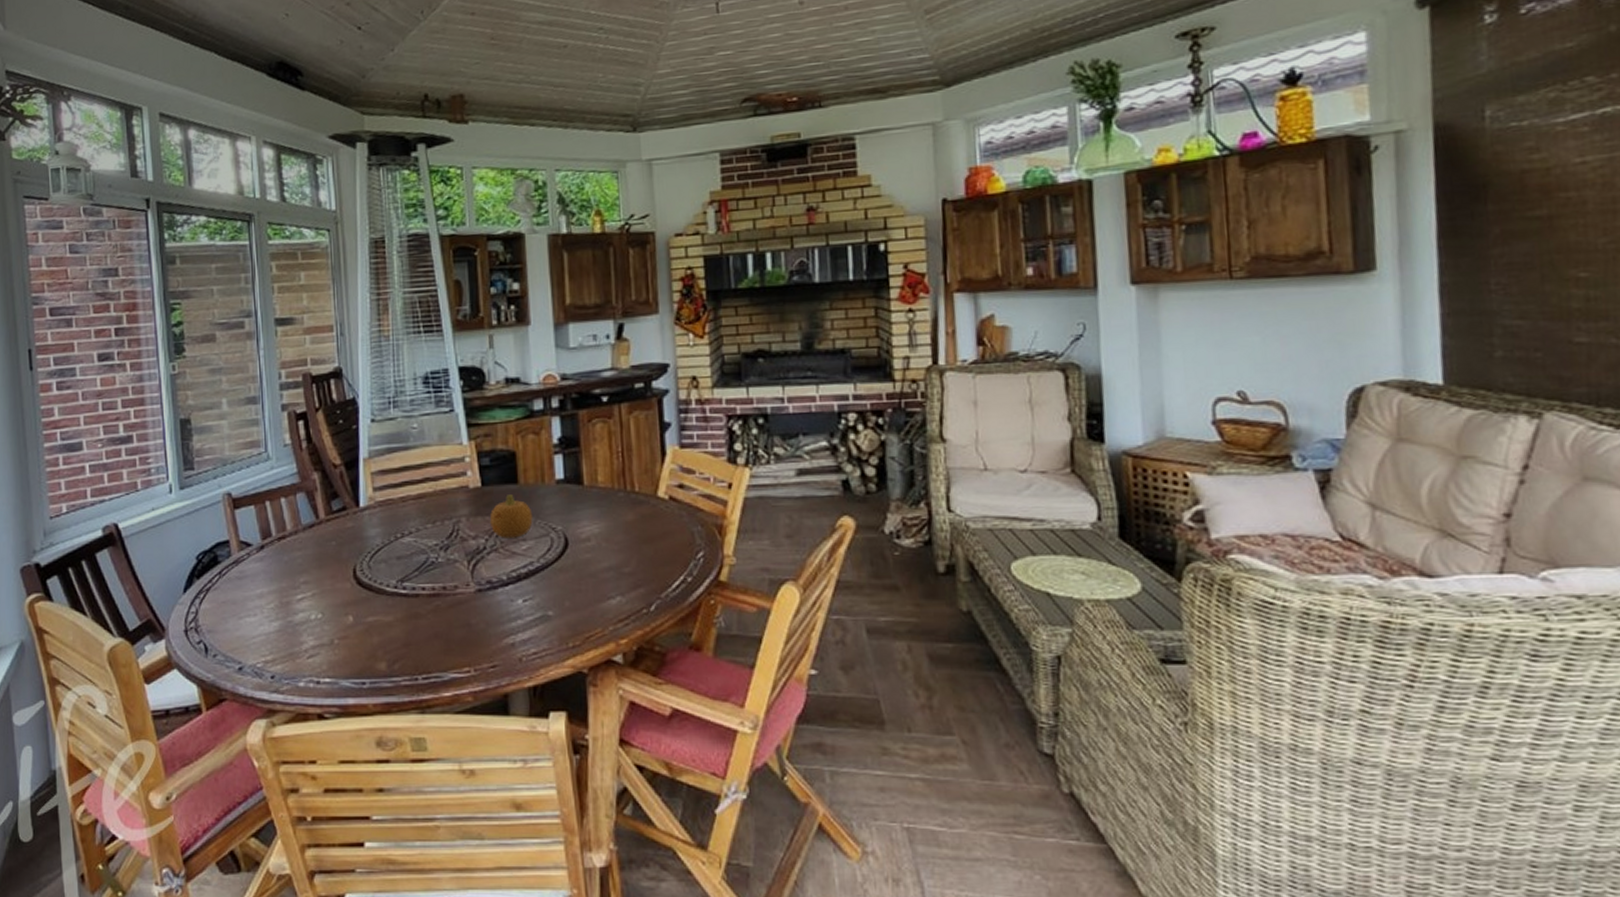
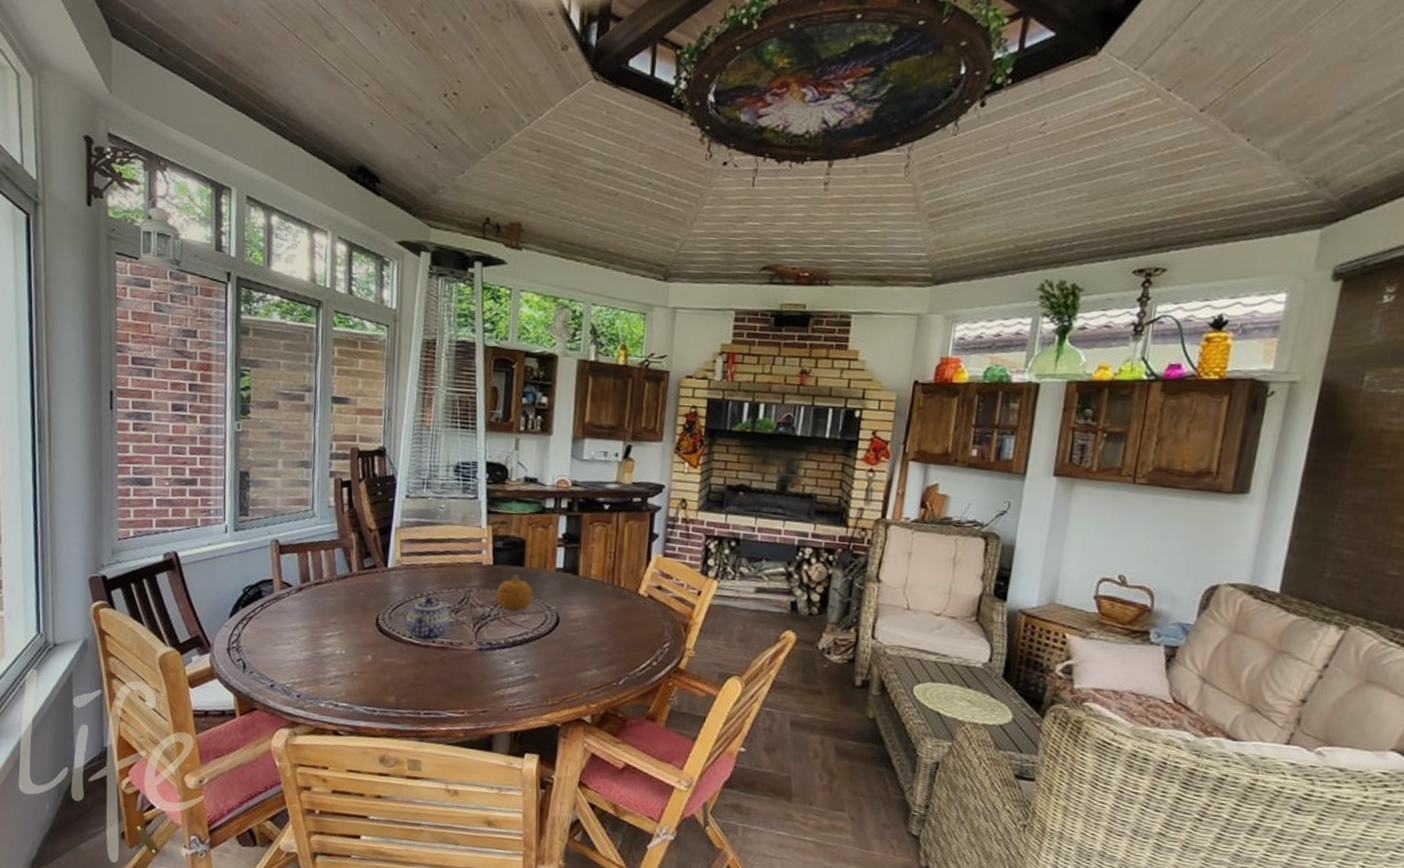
teapot: none [388,535,440,591] -> present [406,597,450,642]

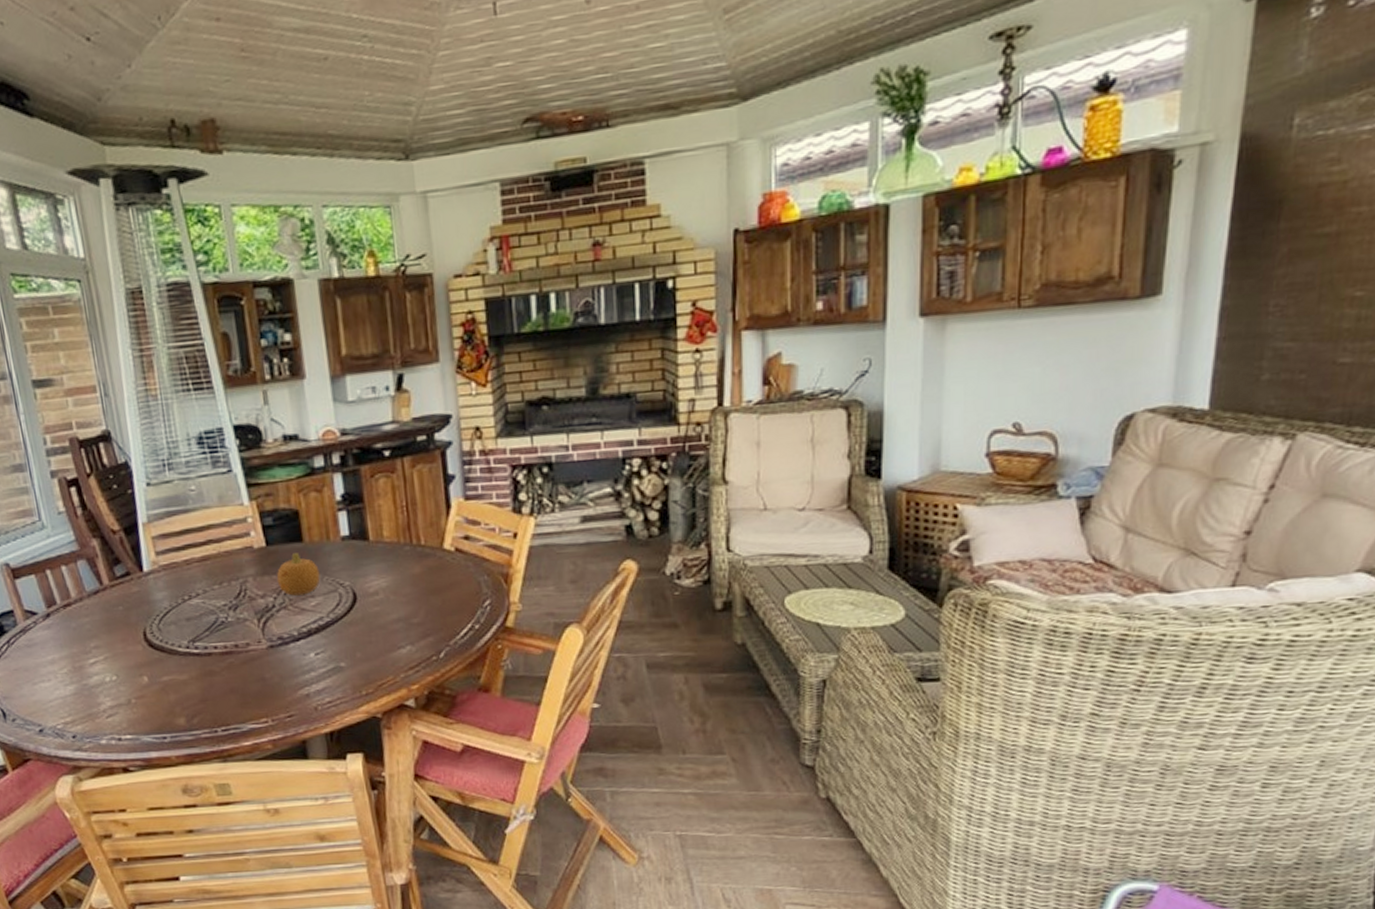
teapot: present [406,597,450,642] -> none [178,596,230,650]

